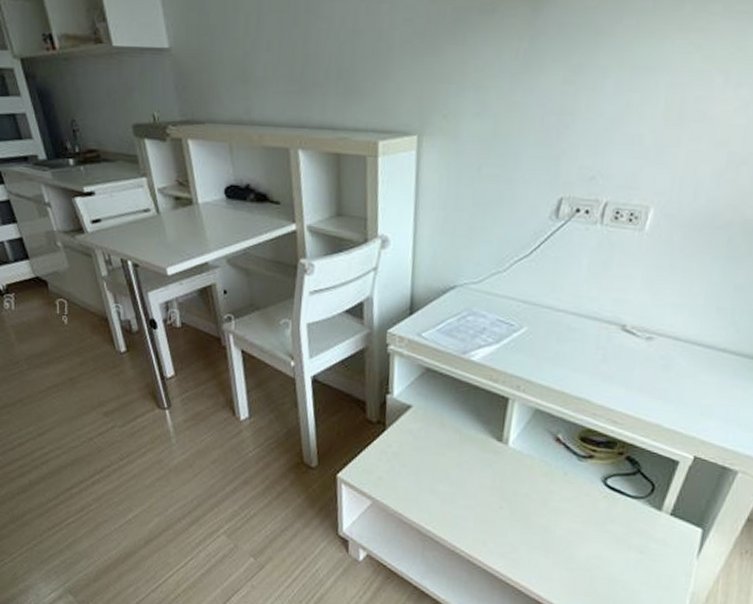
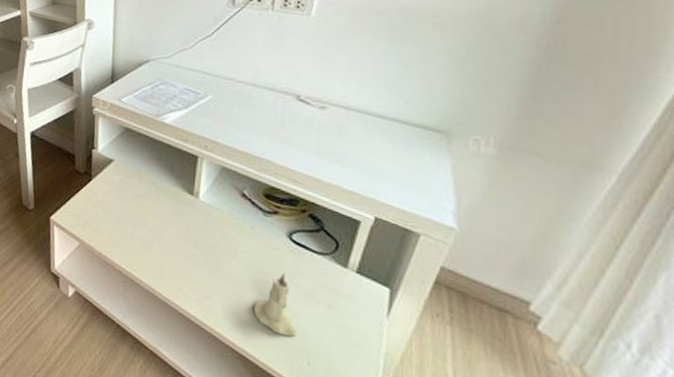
candle: none [561,520,606,584] -> present [253,273,297,337]

